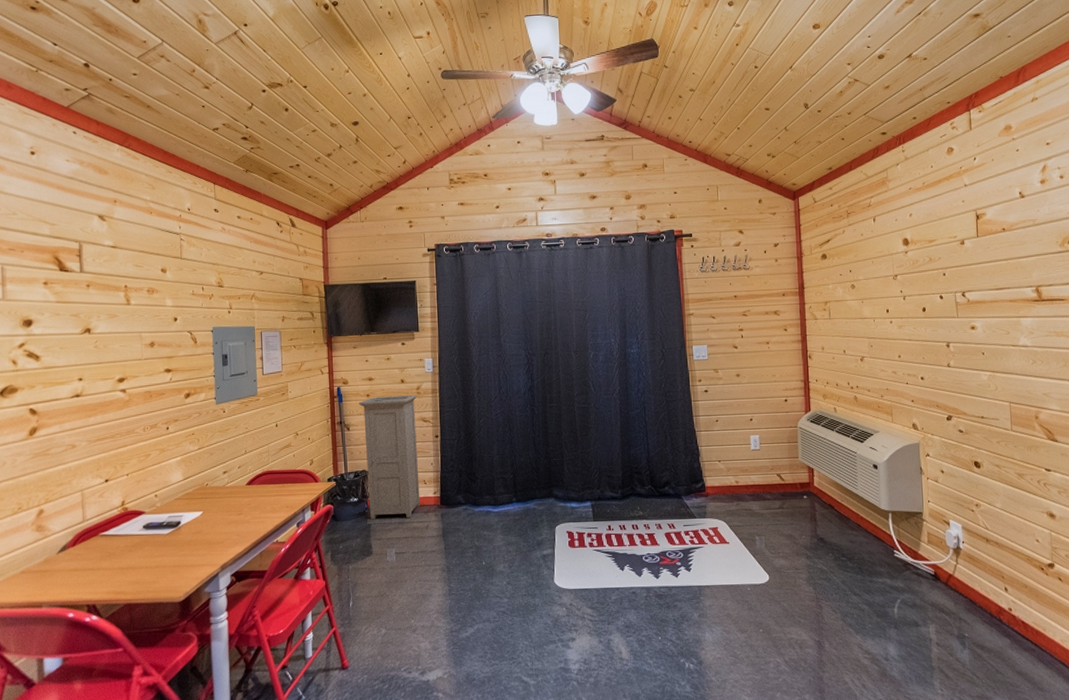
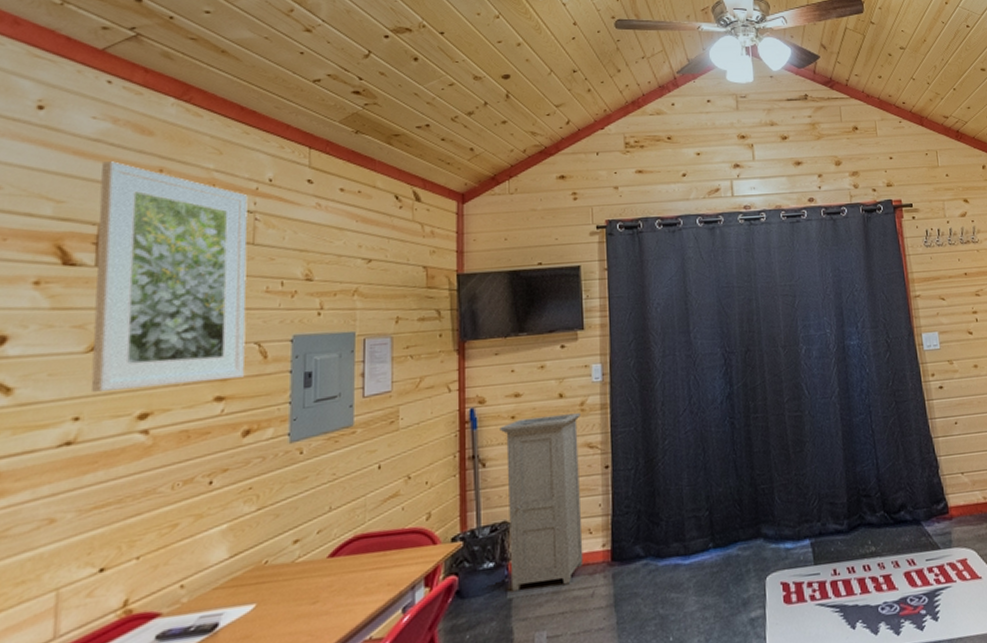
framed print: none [77,194,182,362] -> present [91,161,248,392]

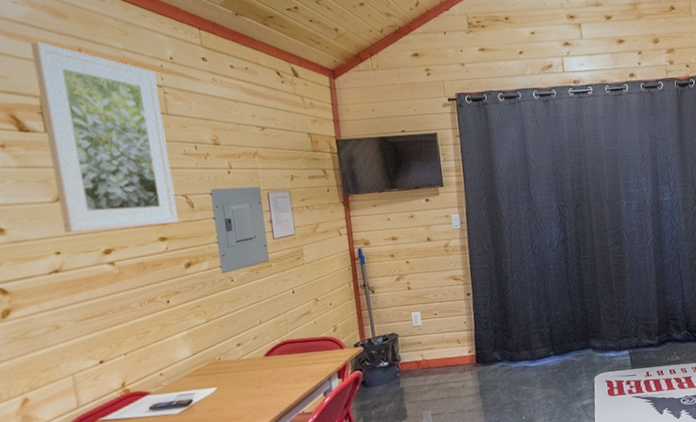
cabinet: present [500,413,584,592] -> none [382,253,455,383]

